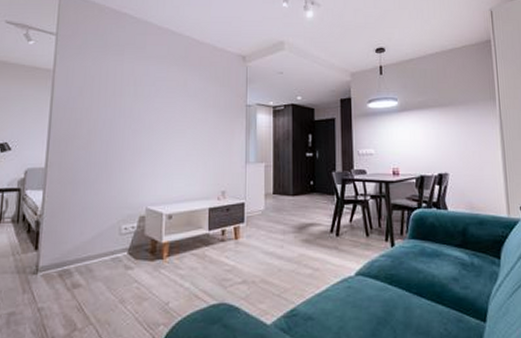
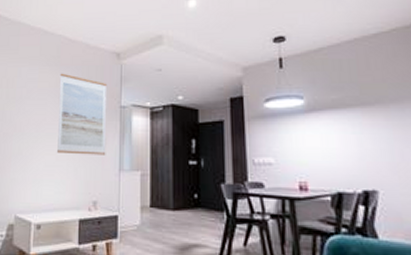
wall art: none [187,73,234,149] -> present [57,73,108,155]

